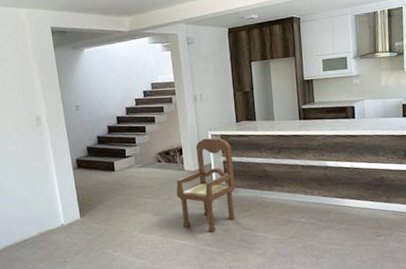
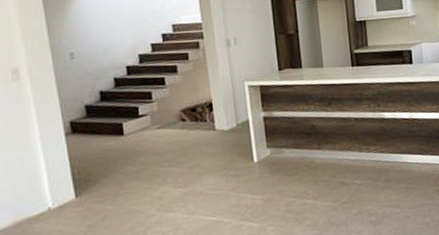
dining chair: present [176,138,236,233] -> none [205,89,280,204]

